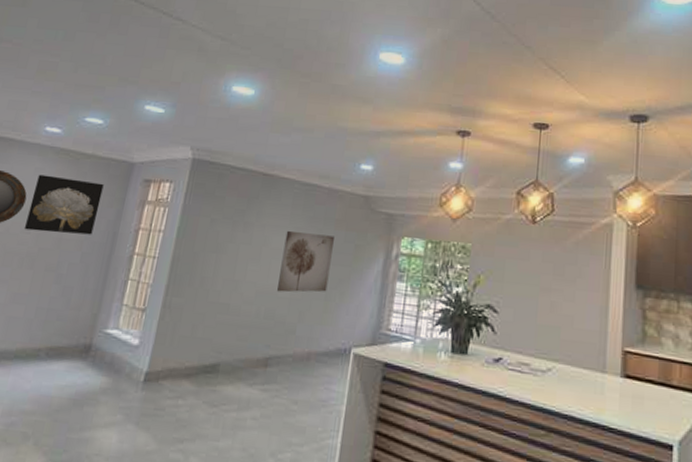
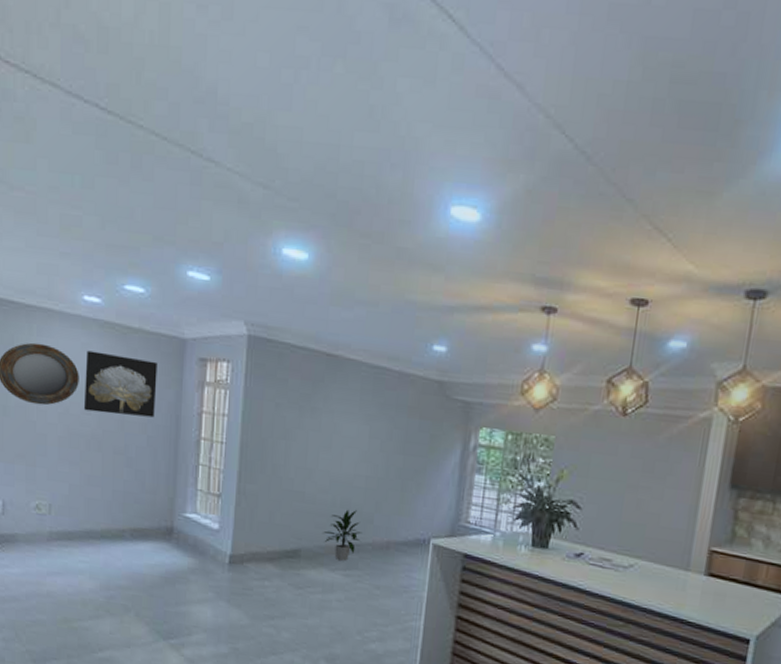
indoor plant: none [244,319,284,375] -> present [323,509,363,561]
wall art: present [277,230,334,293] -> none [352,417,408,483]

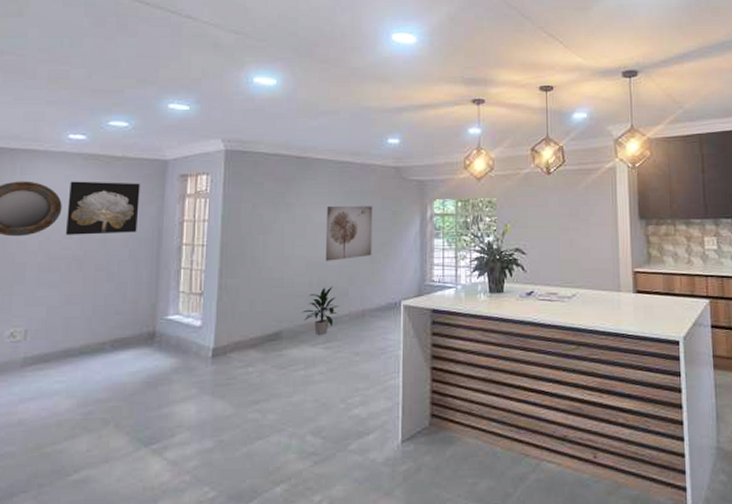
wall art: none [352,417,408,483] -> present [326,205,372,261]

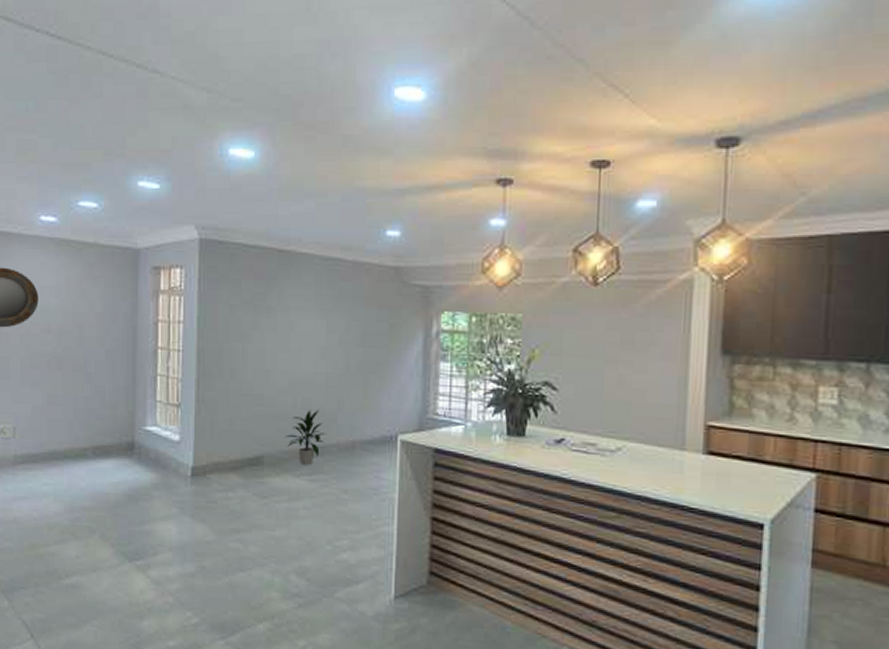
wall art: present [65,181,140,235] -> none [43,269,113,331]
wall art: present [326,205,372,261] -> none [312,312,366,380]

